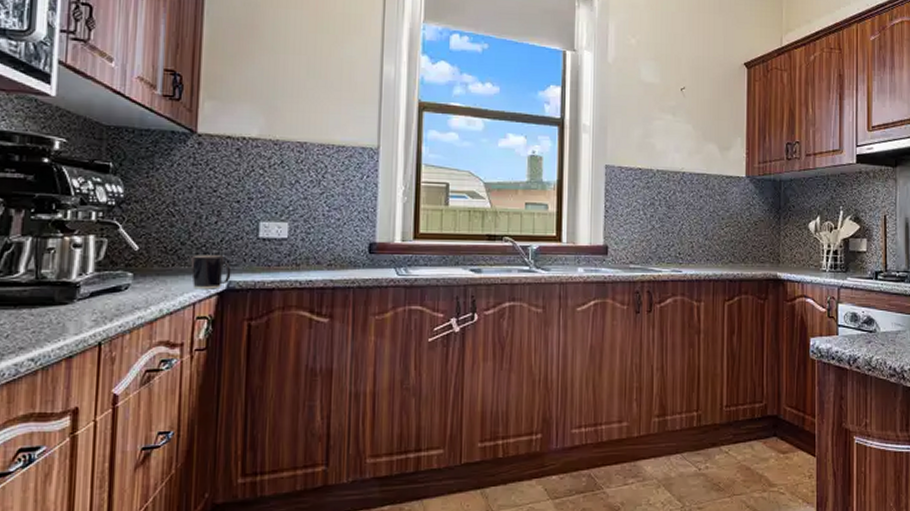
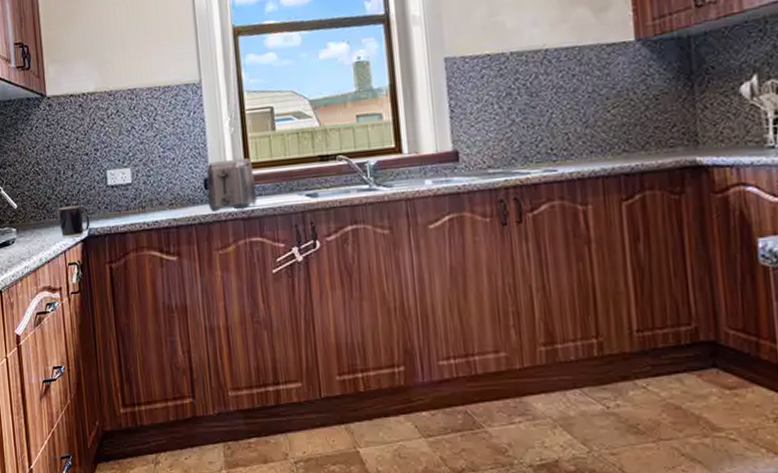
toaster: none [370,227,422,278] -> present [206,157,257,212]

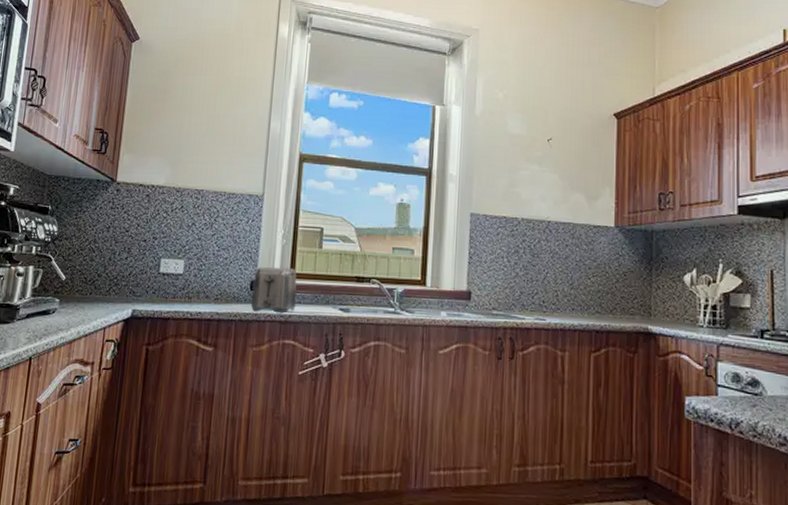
mug: present [57,205,90,238] -> none [104,285,136,317]

